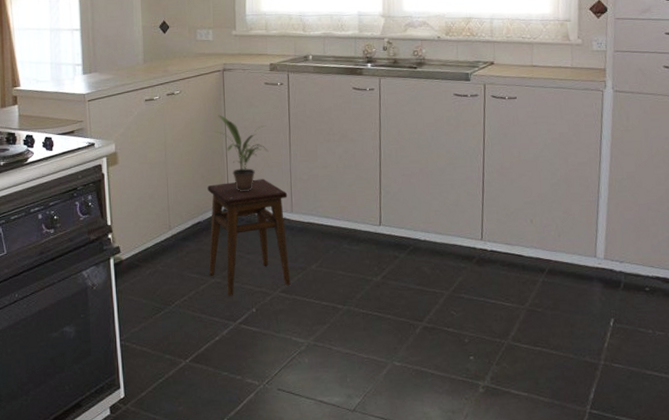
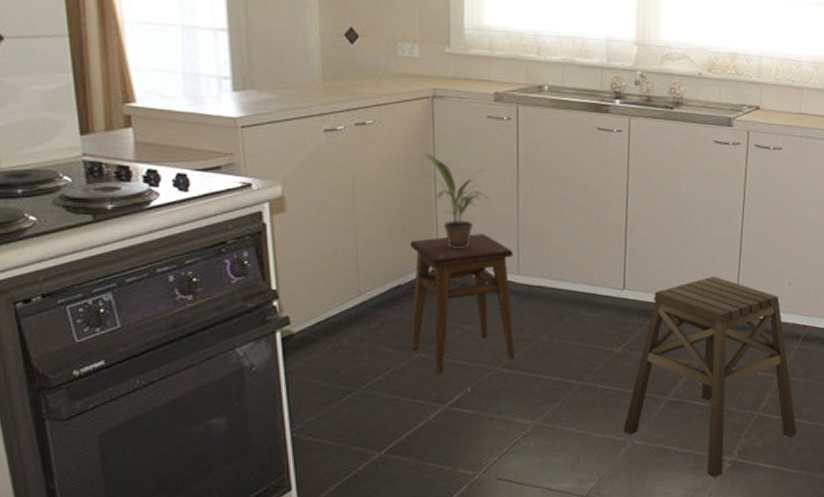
stool: none [384,213,547,401] -> present [623,276,797,478]

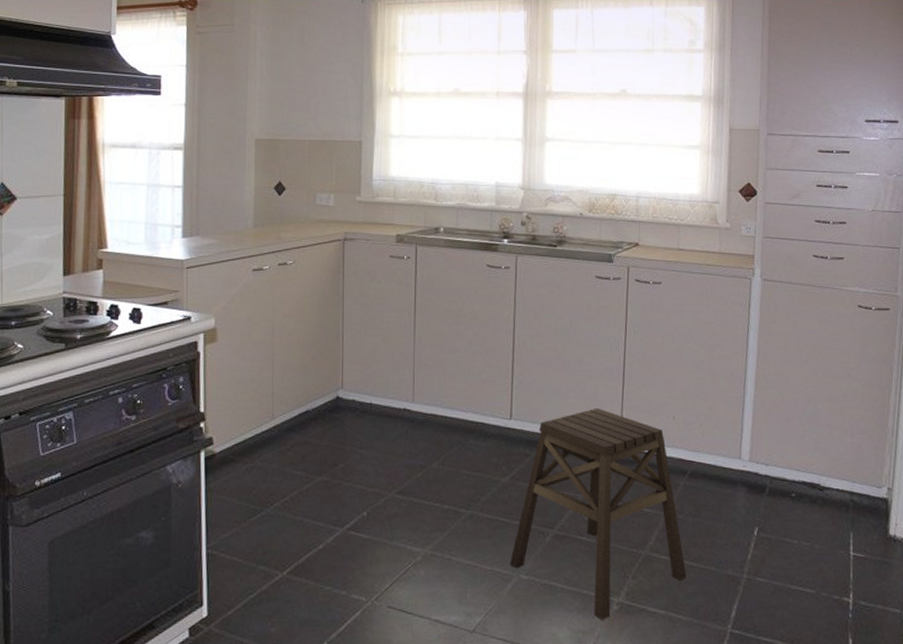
stool: present [410,234,515,374] -> none [315,363,410,497]
potted plant: present [420,152,491,248] -> none [330,289,391,377]

